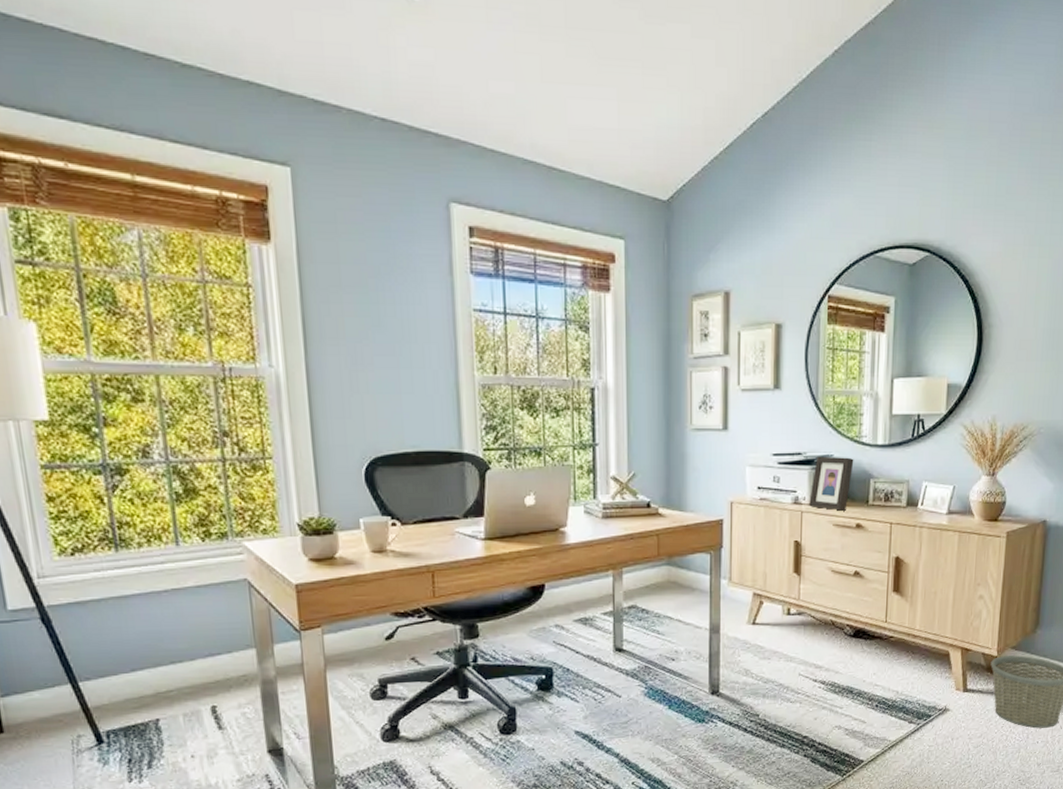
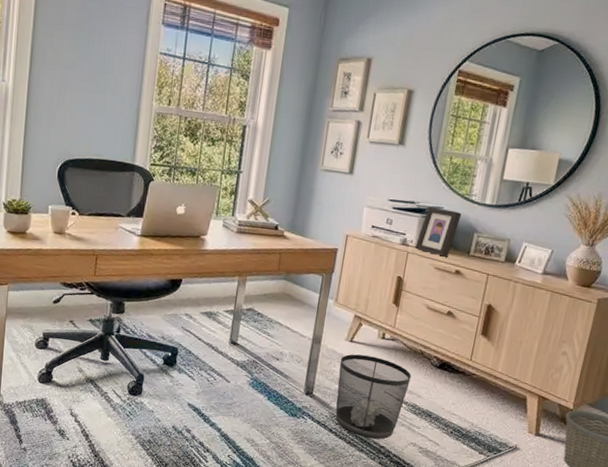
waste bin: none [744,637,825,730] -> present [335,354,411,439]

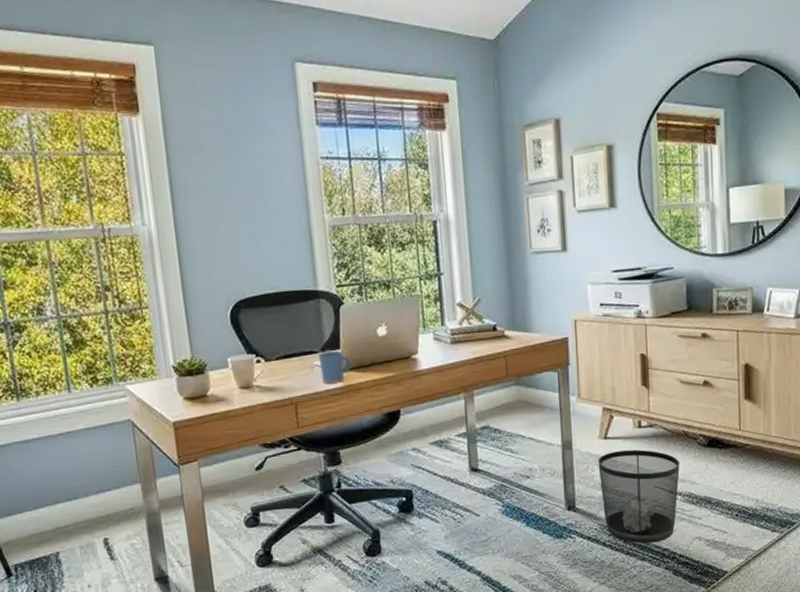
mug: none [122,217,149,246] -> present [319,351,351,384]
picture frame: present [415,206,462,257] -> none [652,268,695,322]

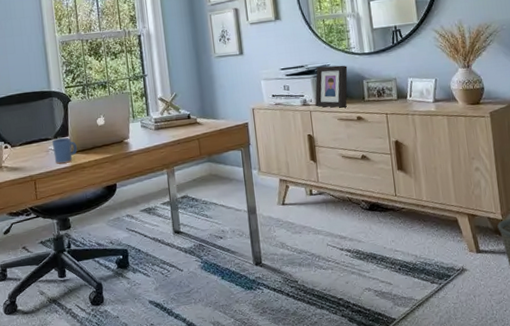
waste bin: present [598,449,680,543] -> none [278,213,348,294]
picture frame: none [652,268,695,322] -> present [315,65,348,108]

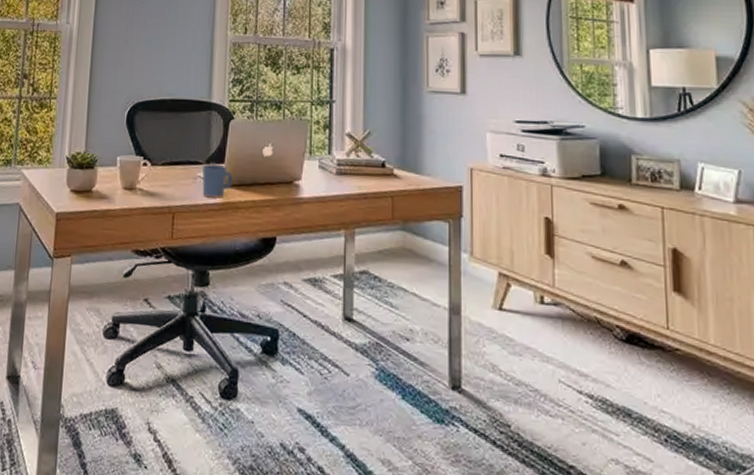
picture frame: present [315,65,348,108] -> none [560,126,610,188]

